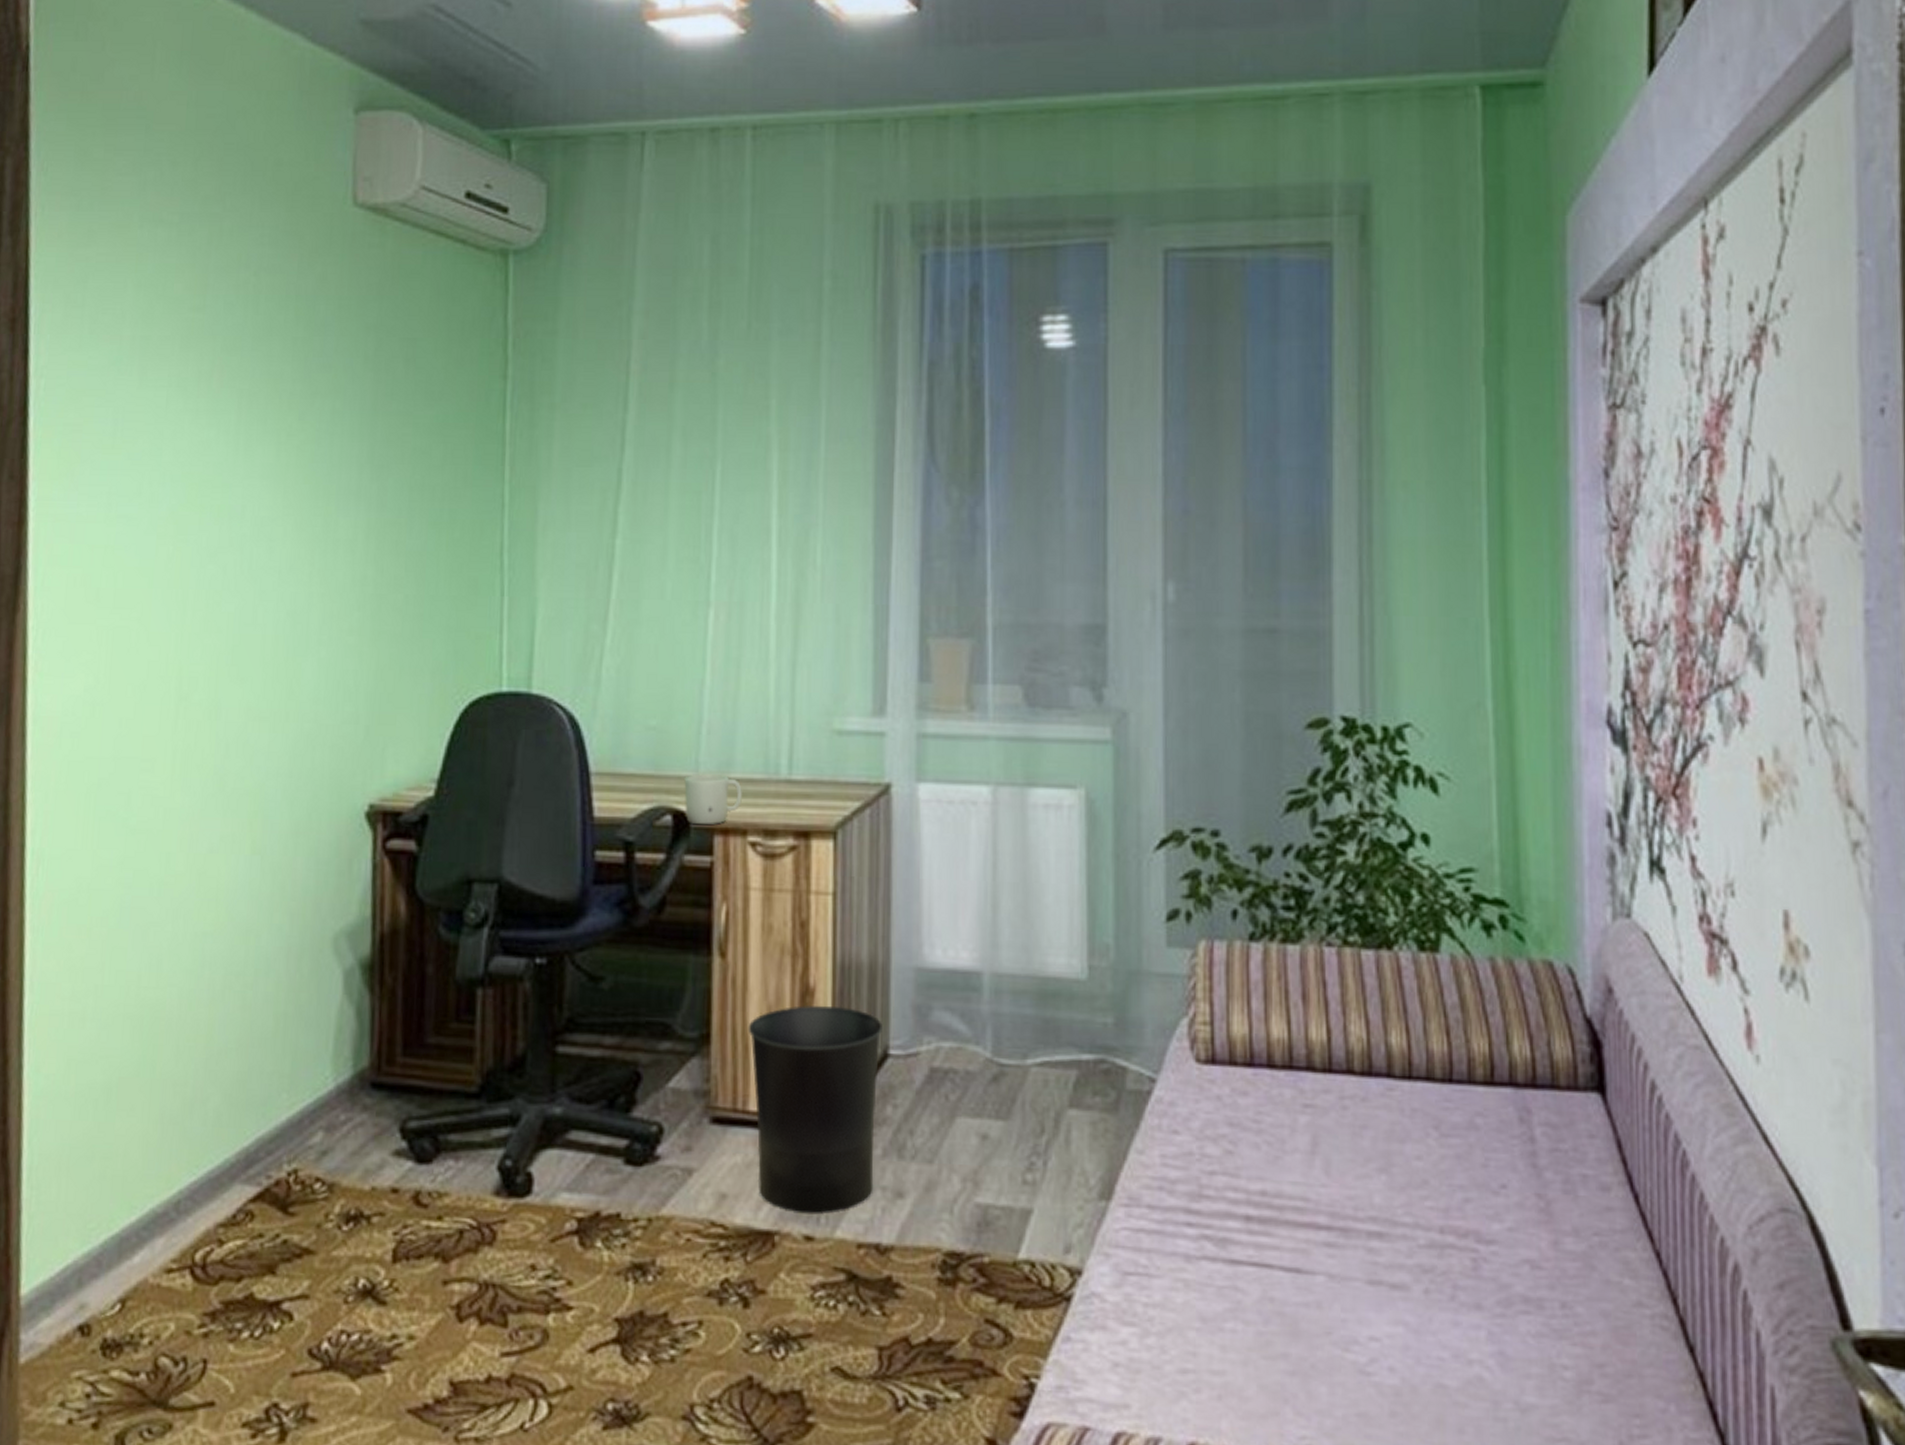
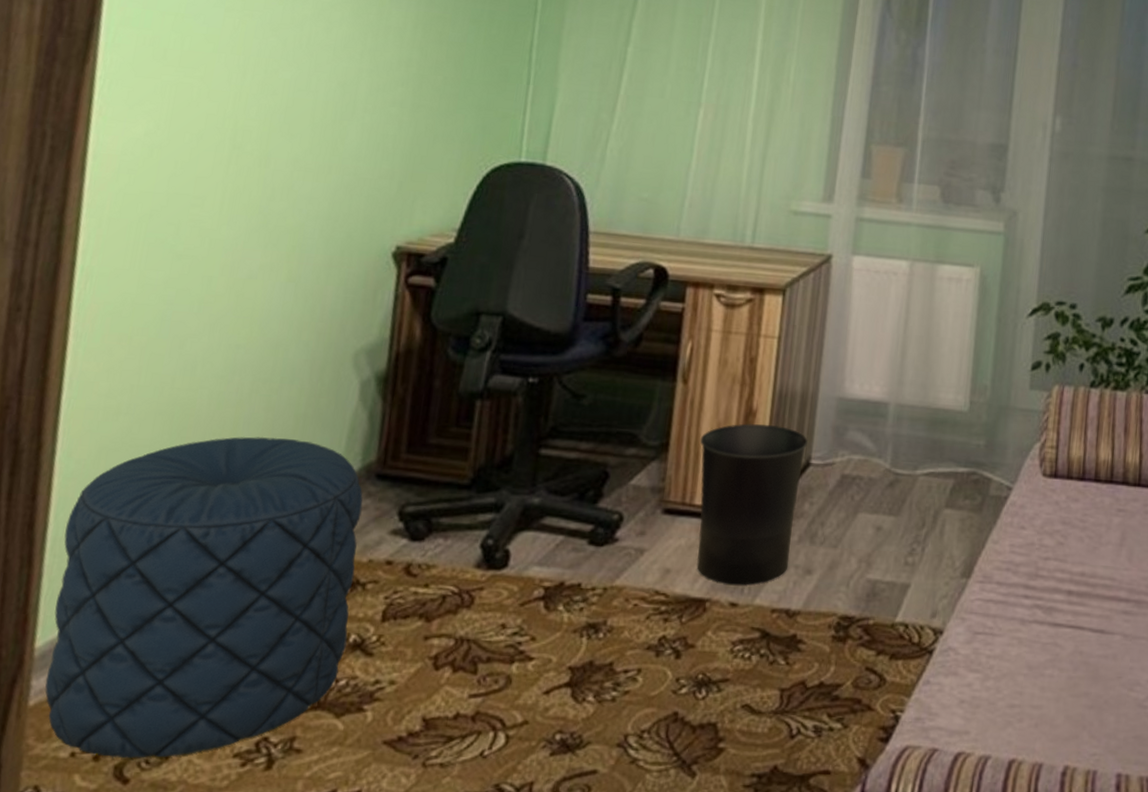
pouf: none [34,1040,359,1427] -> present [44,436,363,758]
mug: present [684,774,742,825] -> none [665,238,713,279]

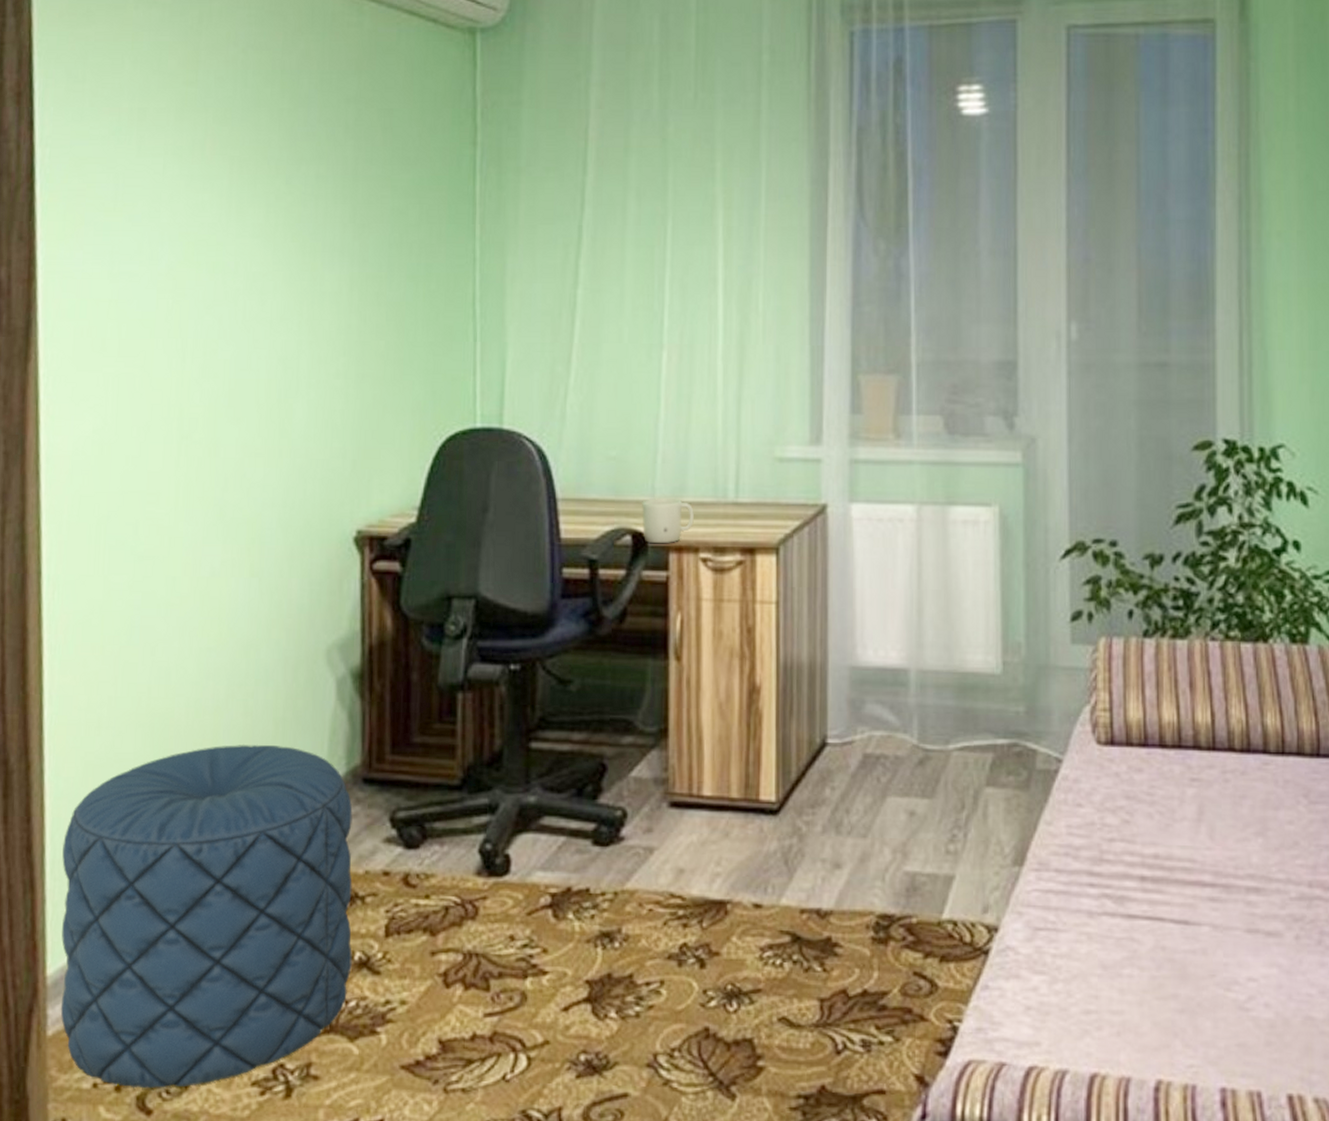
mug: none [665,238,713,279] -> present [642,499,694,544]
waste bin: present [696,423,809,585] -> none [701,701,822,884]

